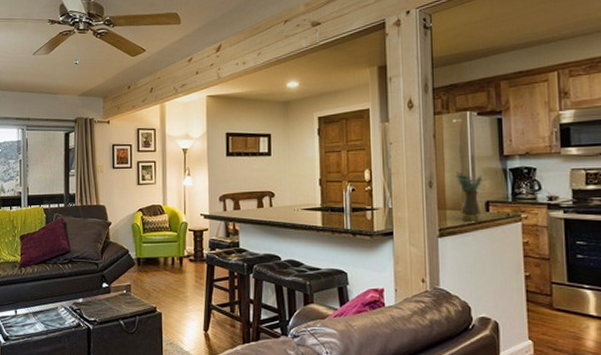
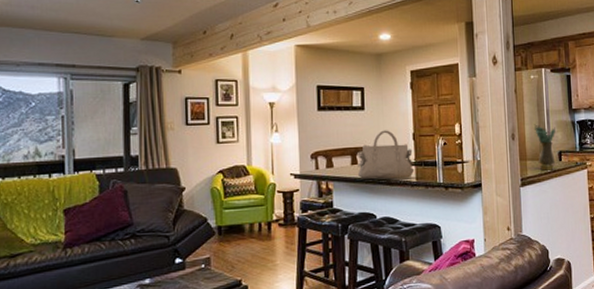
shoulder bag: none [263,175,321,223] -> present [357,130,415,180]

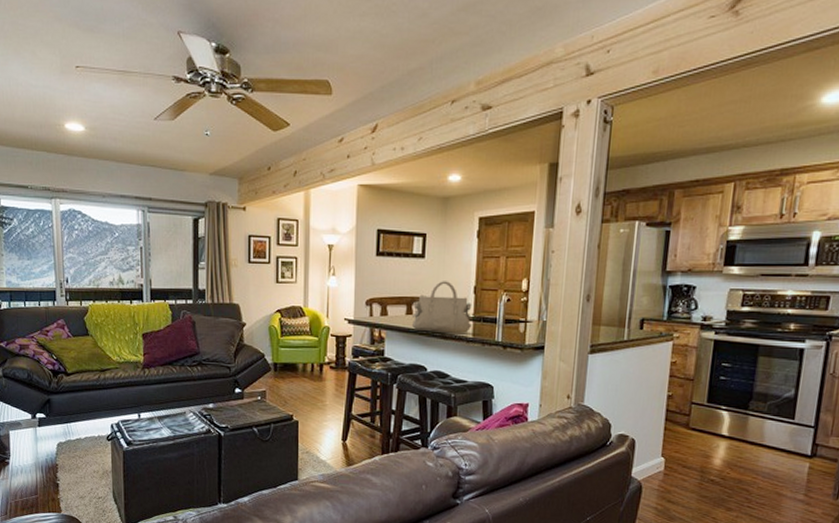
vase: present [533,124,556,171] -> none [613,285,641,339]

